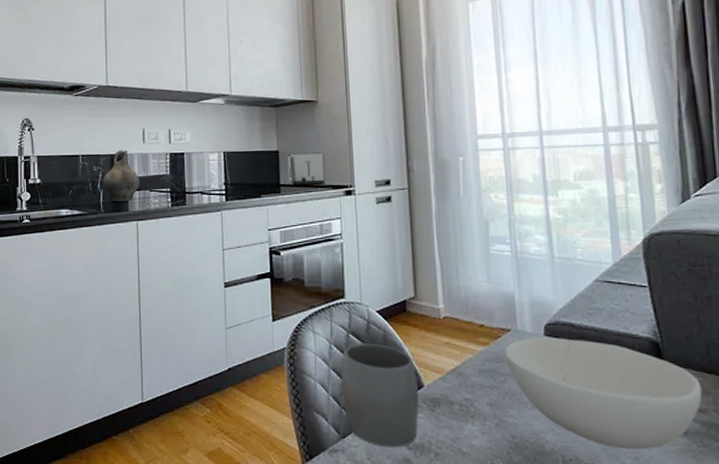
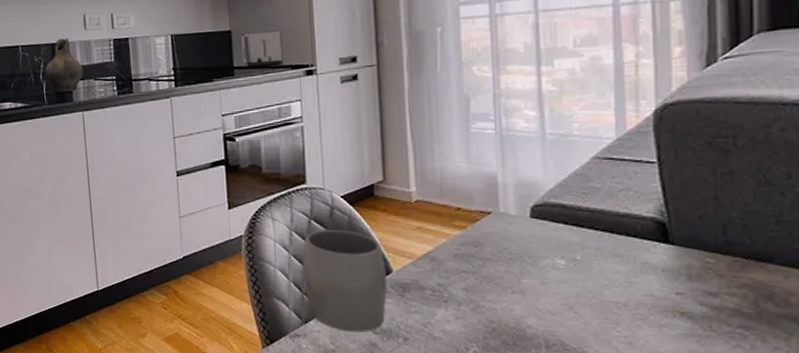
bowl: present [503,338,702,450] -> none [483,220,714,335]

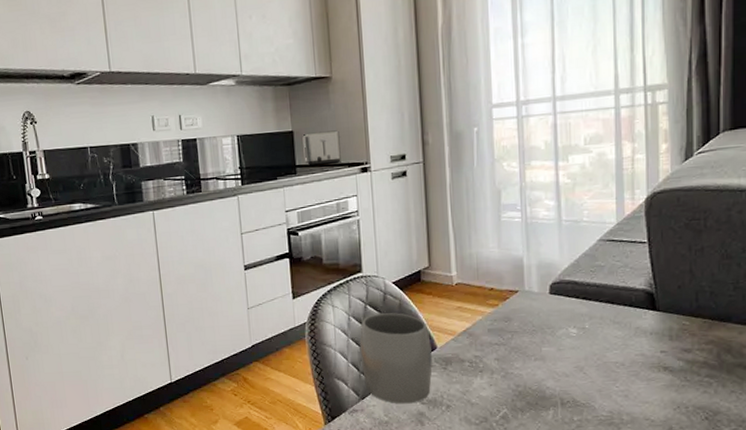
ceramic jug: present [44,38,83,92] -> none [114,138,153,193]

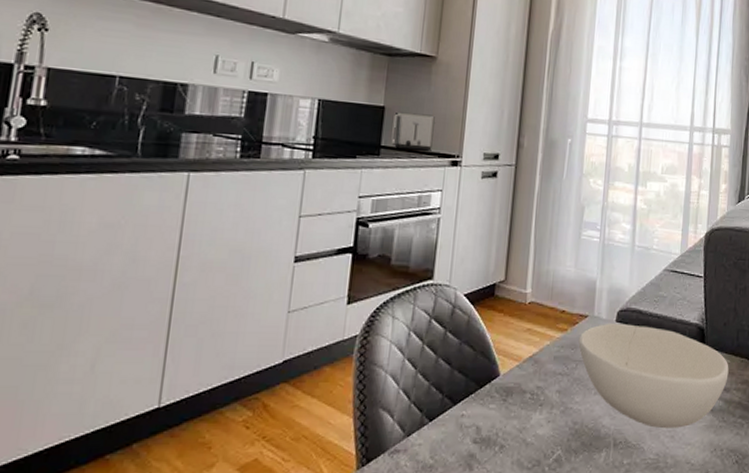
mug: present [359,313,432,404] -> none [413,330,495,443]
bowl: none [511,295,689,389] -> present [578,324,729,429]

